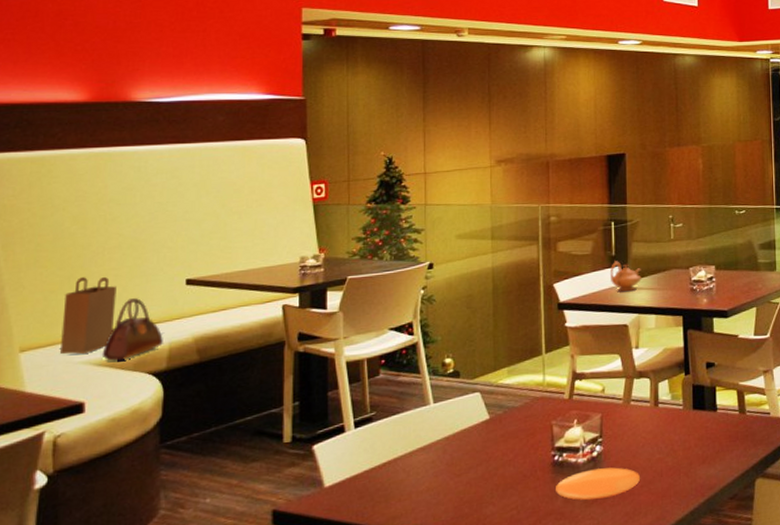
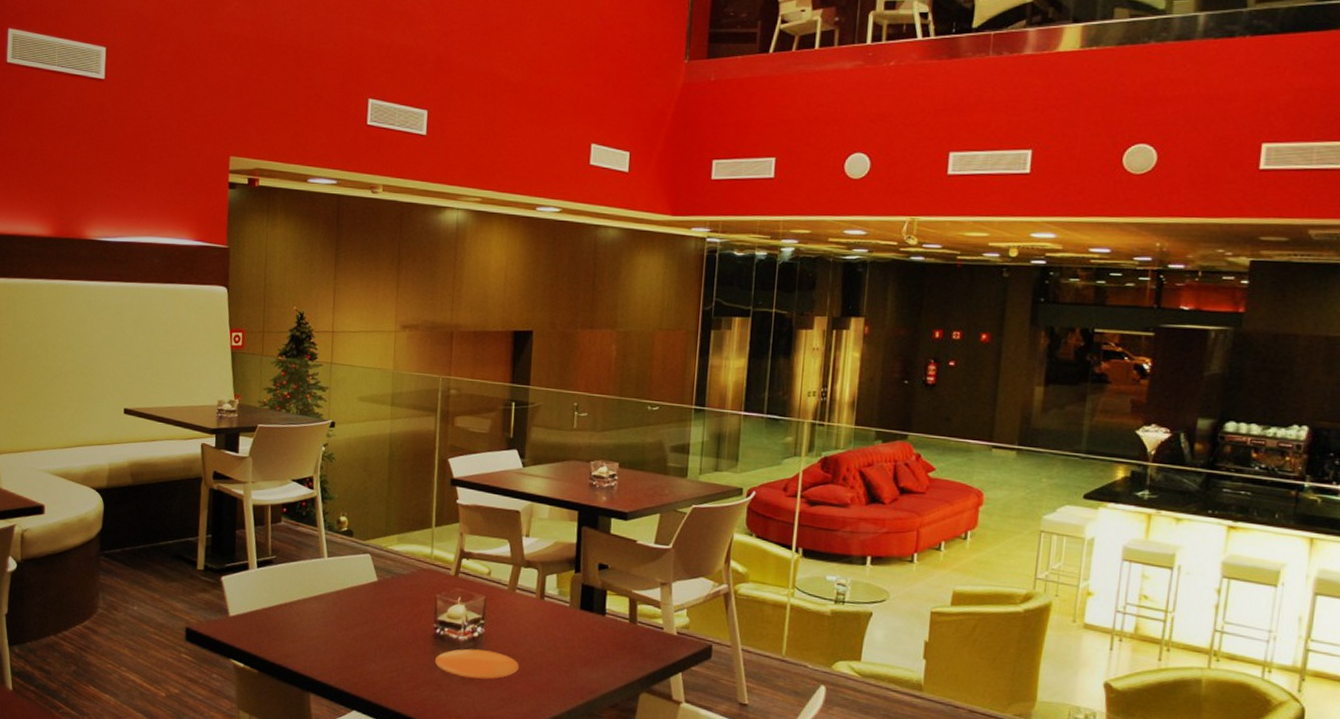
shopping bag: present [60,277,117,355] -> none [27,395,70,463]
handbag: present [102,297,163,361] -> none [58,419,105,474]
teapot: present [609,260,641,291] -> none [506,442,539,477]

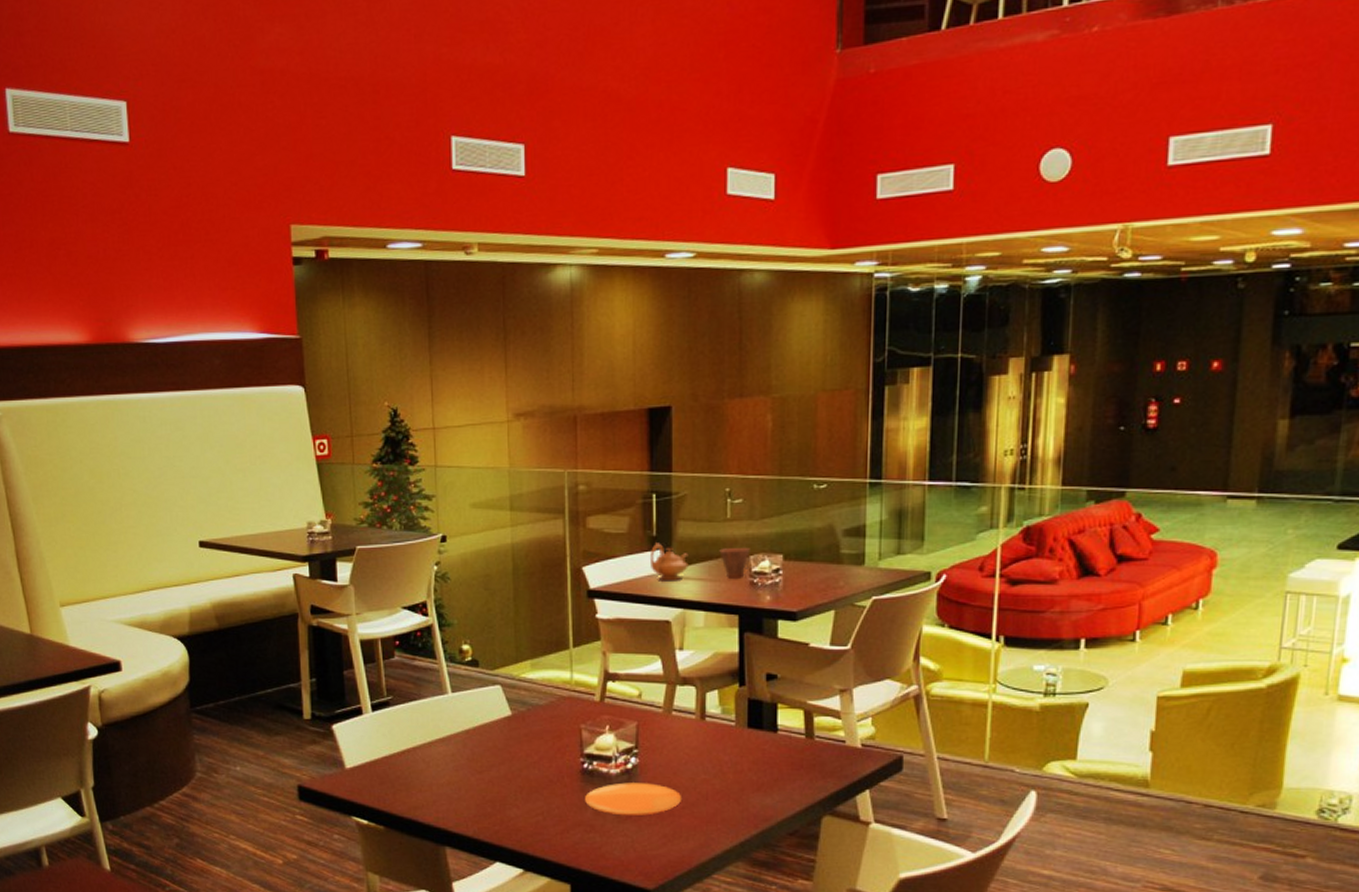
teapot: none [506,442,539,477] -> present [649,541,689,580]
cup: none [565,453,591,481] -> present [719,547,750,580]

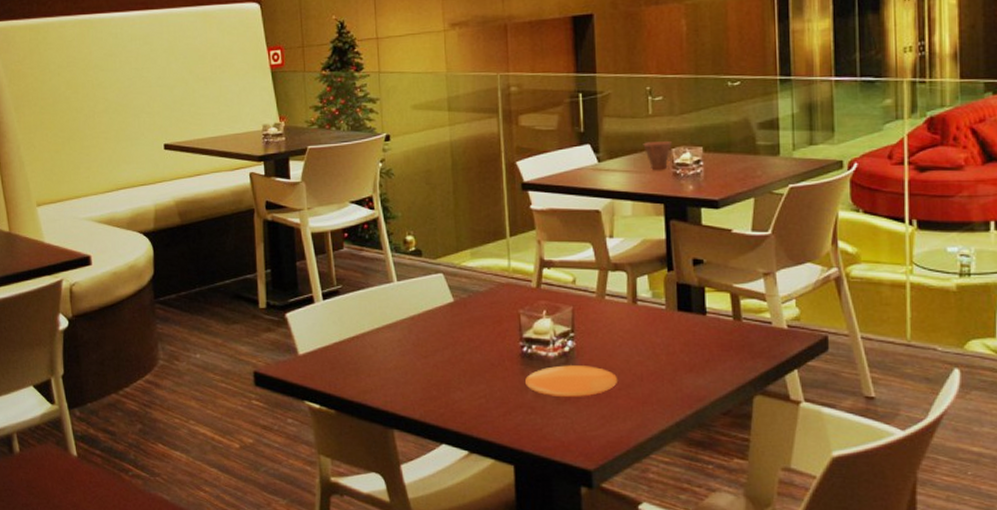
teapot: present [649,541,689,580] -> none [578,137,615,173]

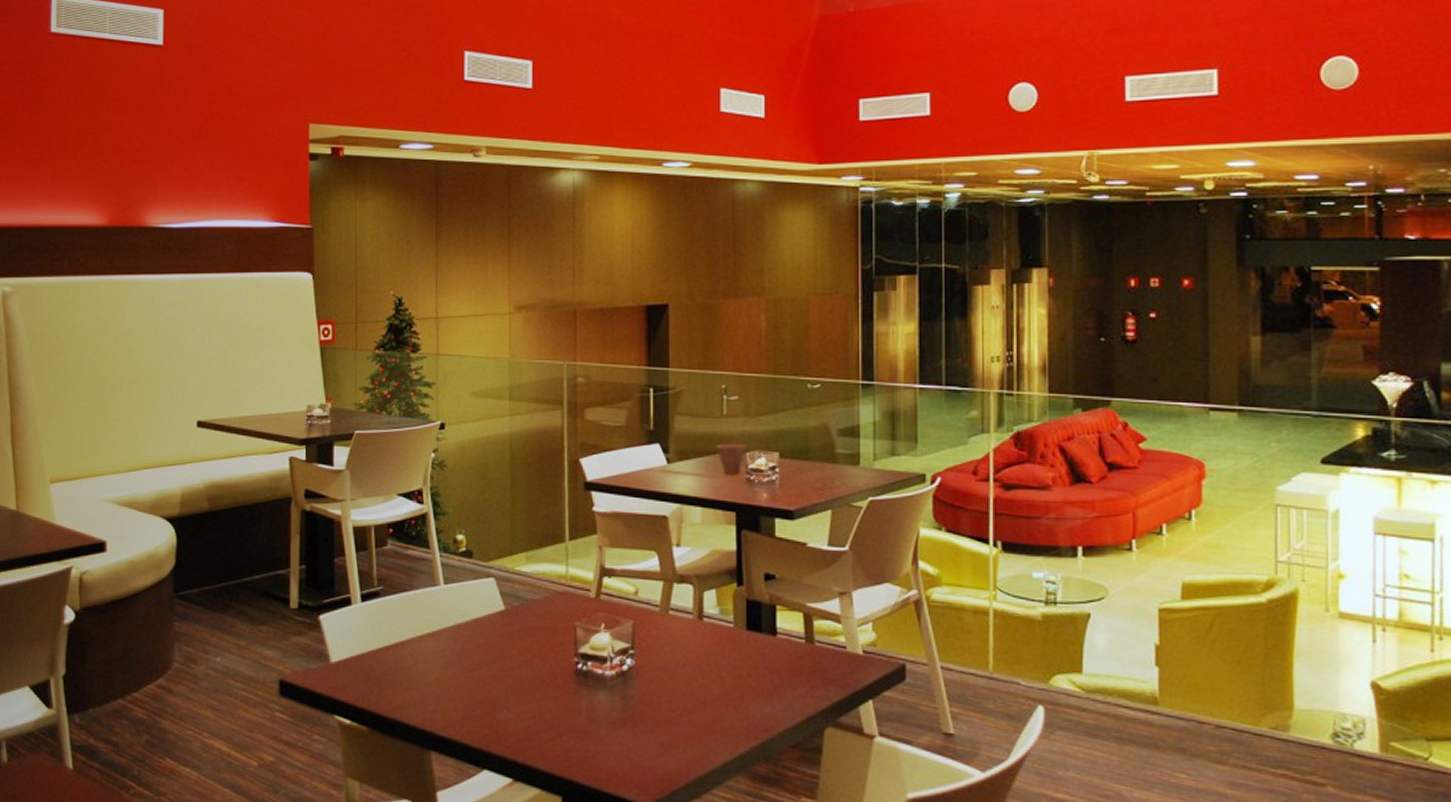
plate: present [524,365,618,398] -> none [577,685,680,723]

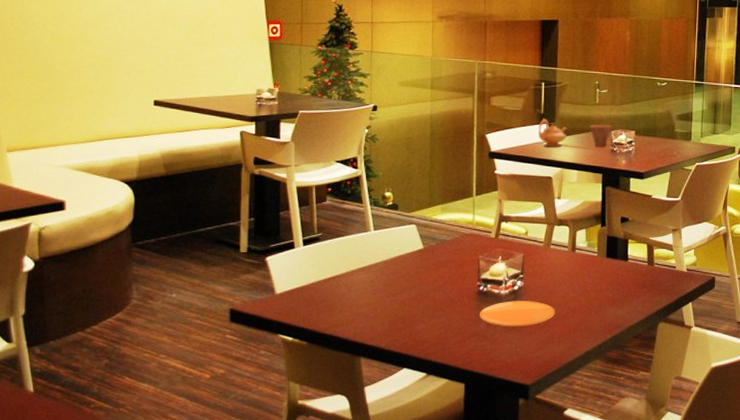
plate: none [577,685,680,723] -> present [479,301,556,327]
teapot: none [646,435,685,475] -> present [538,117,567,147]

